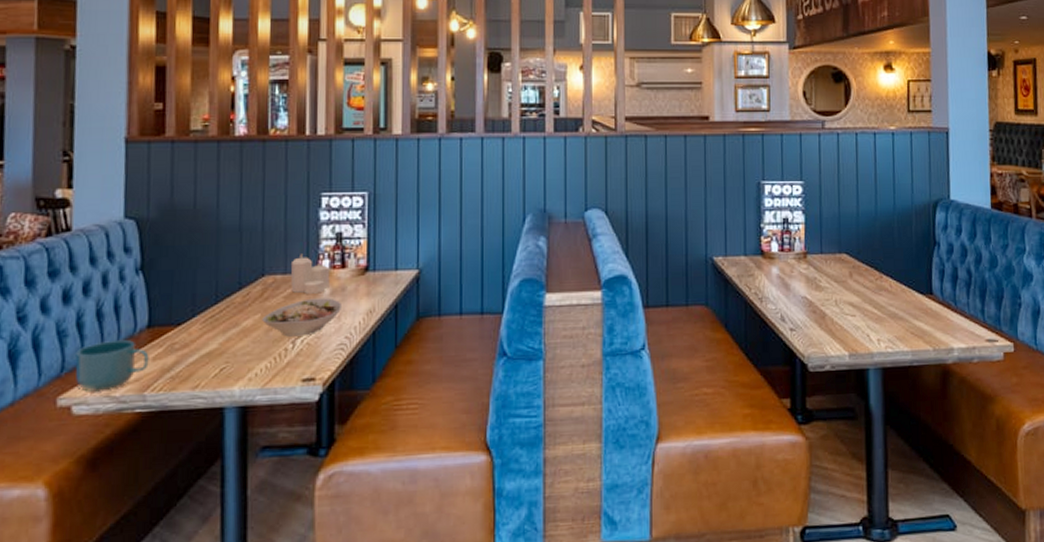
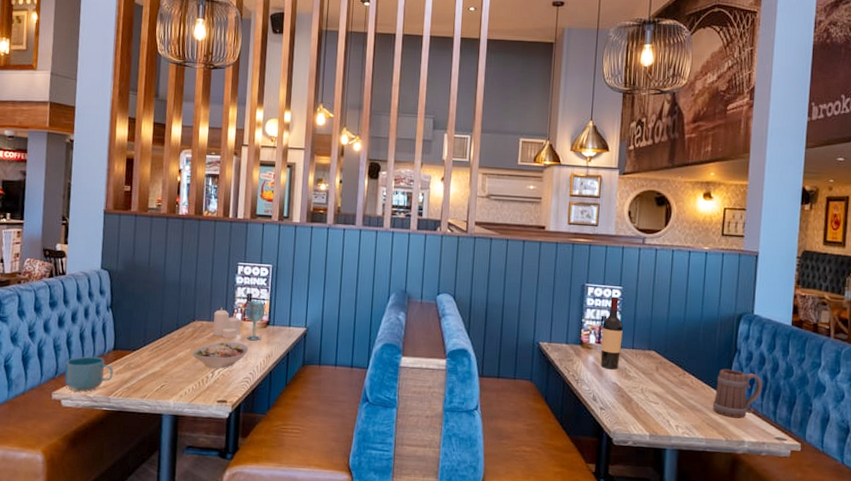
wine glass: none [335,240,362,293] -> present [245,300,265,340]
wine bottle: none [785,193,809,281] -> present [600,296,623,370]
beer mug: none [916,266,967,323] -> present [713,368,762,419]

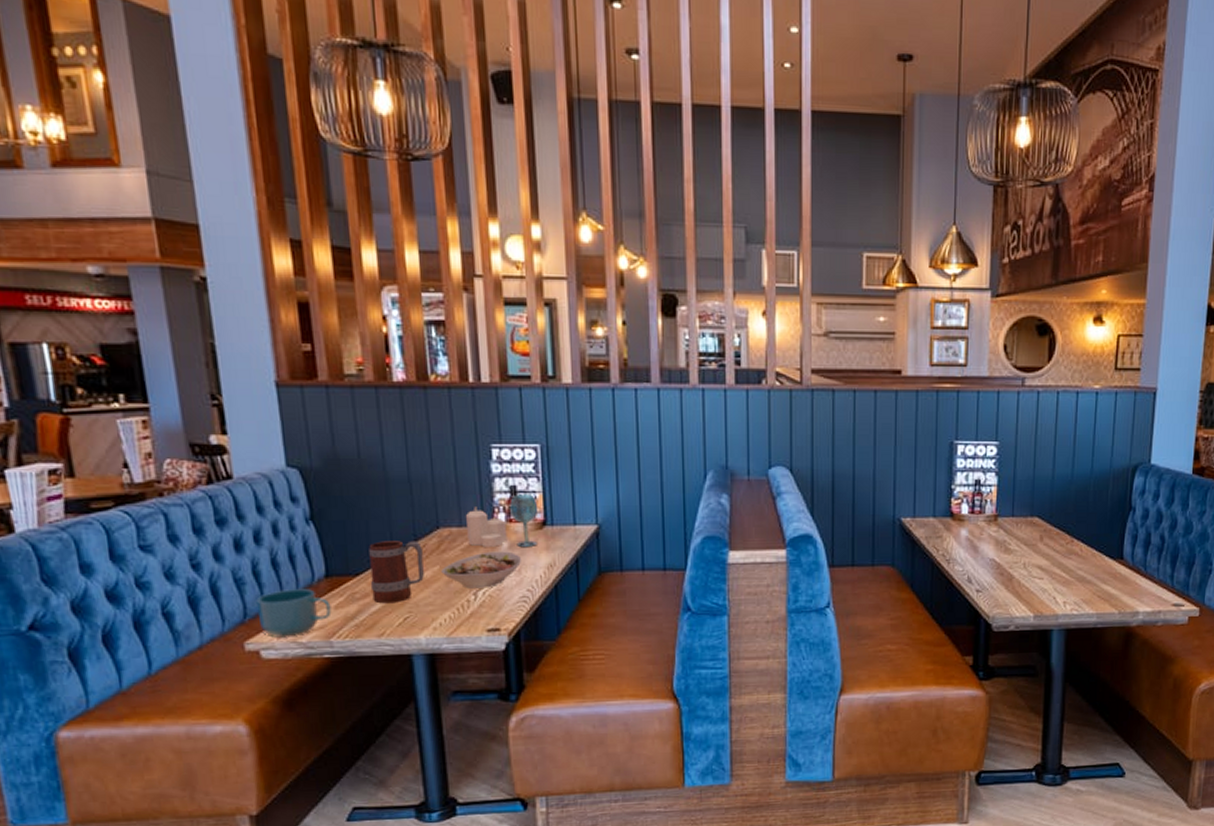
beer mug: none [142,327,181,374] -> present [369,541,424,604]
wine bottle: present [600,296,623,370] -> none [975,454,1001,544]
beer mug: present [713,368,762,419] -> none [1104,531,1159,587]

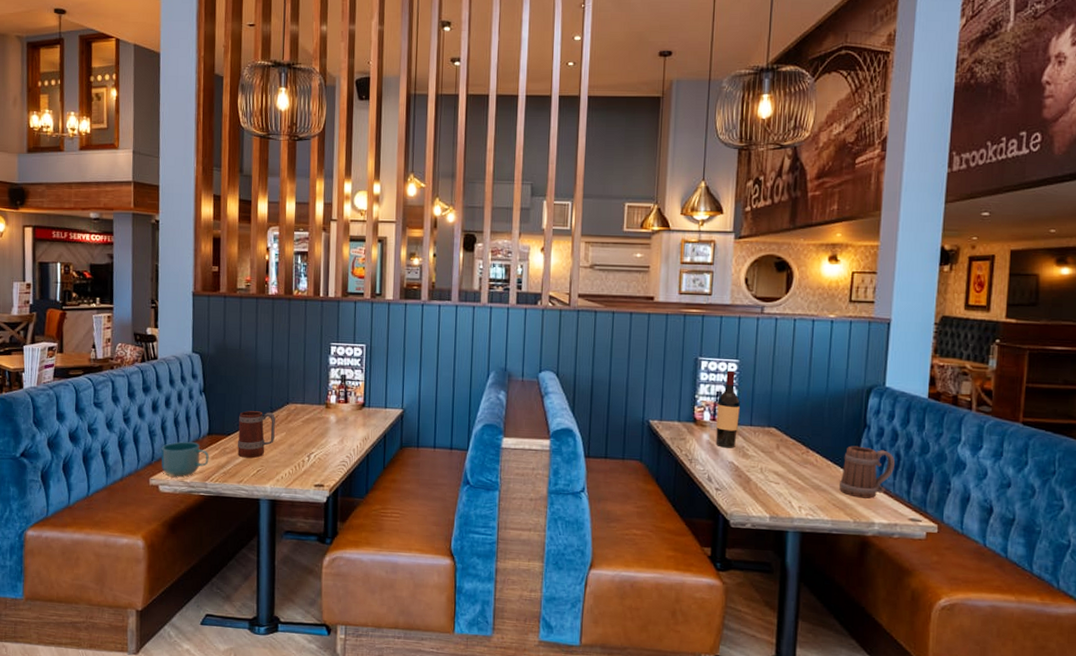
salad: present [441,551,521,589] -> none [287,424,344,453]
candle: present [465,507,507,548] -> none [307,389,336,422]
wine glass: present [510,494,539,547] -> none [340,382,360,423]
wine bottle: none [975,454,1001,544] -> present [715,370,740,448]
beer mug: none [1104,531,1159,587] -> present [839,445,895,499]

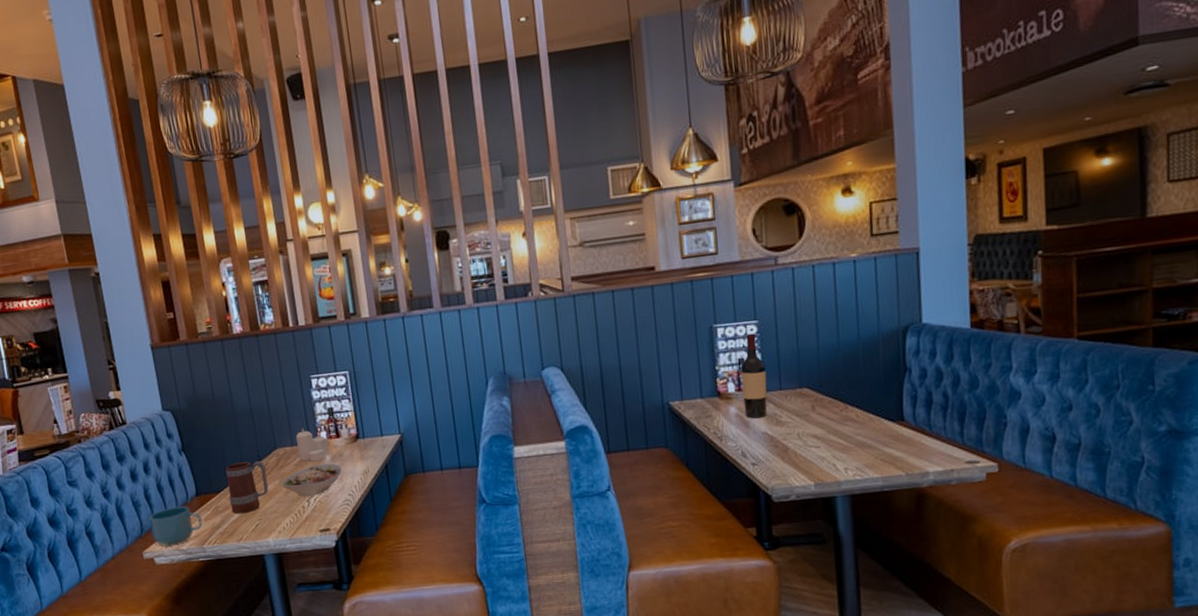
salad: none [287,424,344,453] -> present [281,463,342,497]
candle: none [307,389,336,422] -> present [295,428,330,462]
beer mug: present [839,445,895,499] -> none [886,392,943,449]

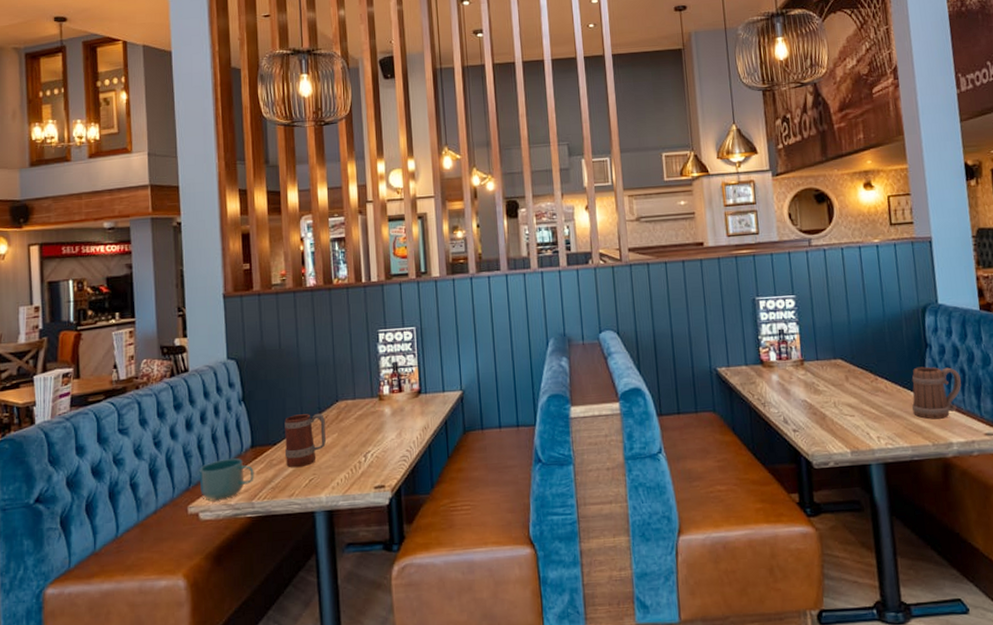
salad: present [281,463,342,497] -> none [339,417,401,452]
candle: present [295,428,330,462] -> none [358,382,391,416]
wine bottle: present [740,333,768,419] -> none [781,306,806,387]
beer mug: none [886,392,943,449] -> present [911,366,961,420]

